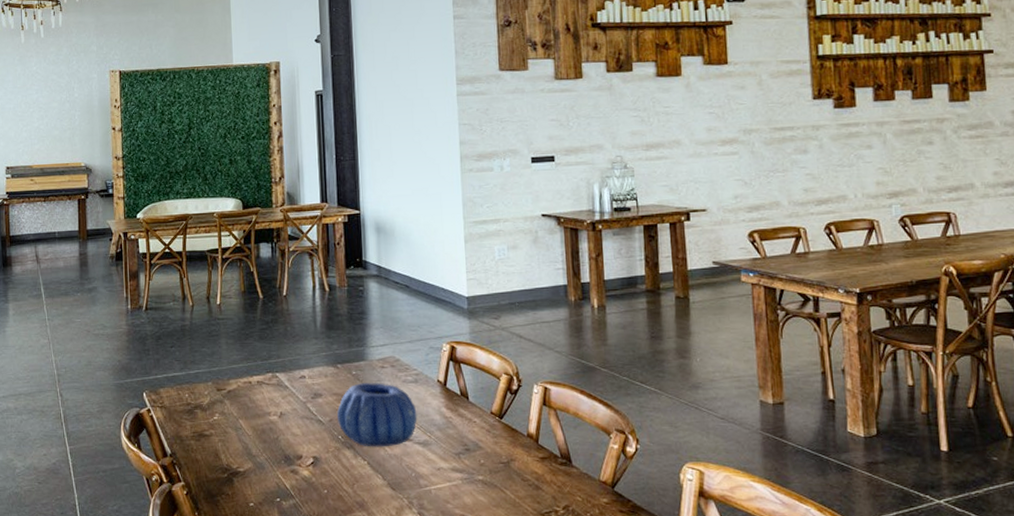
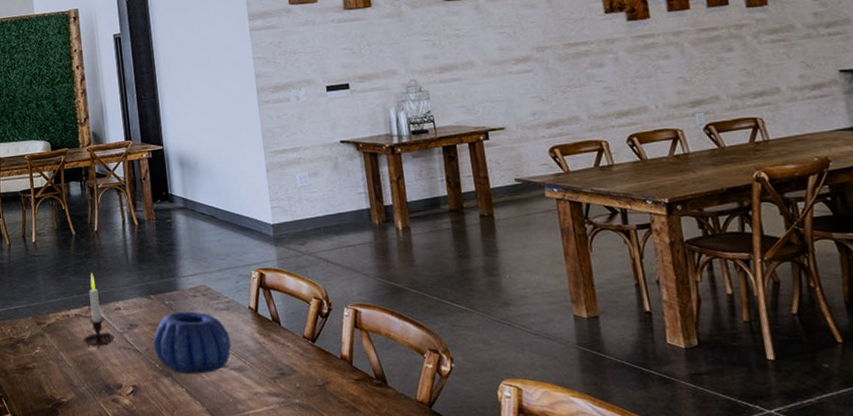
candle: none [263,338,297,415] -> present [82,272,115,347]

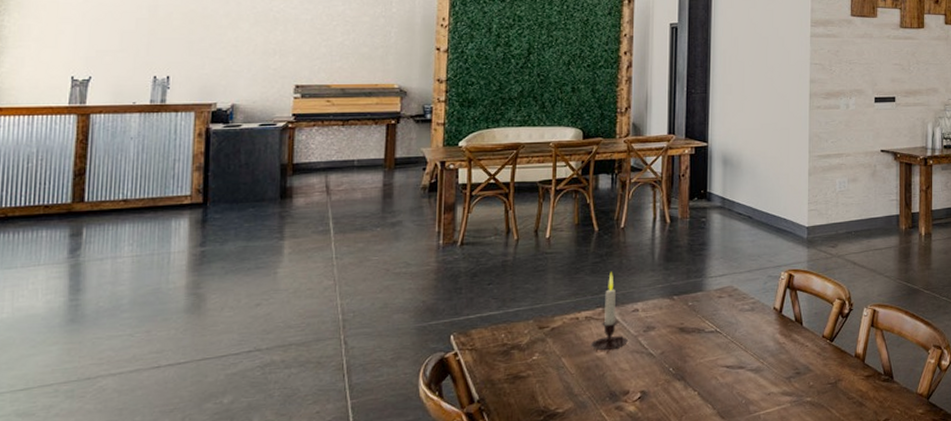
decorative bowl: present [153,311,232,375] -> none [670,313,751,378]

